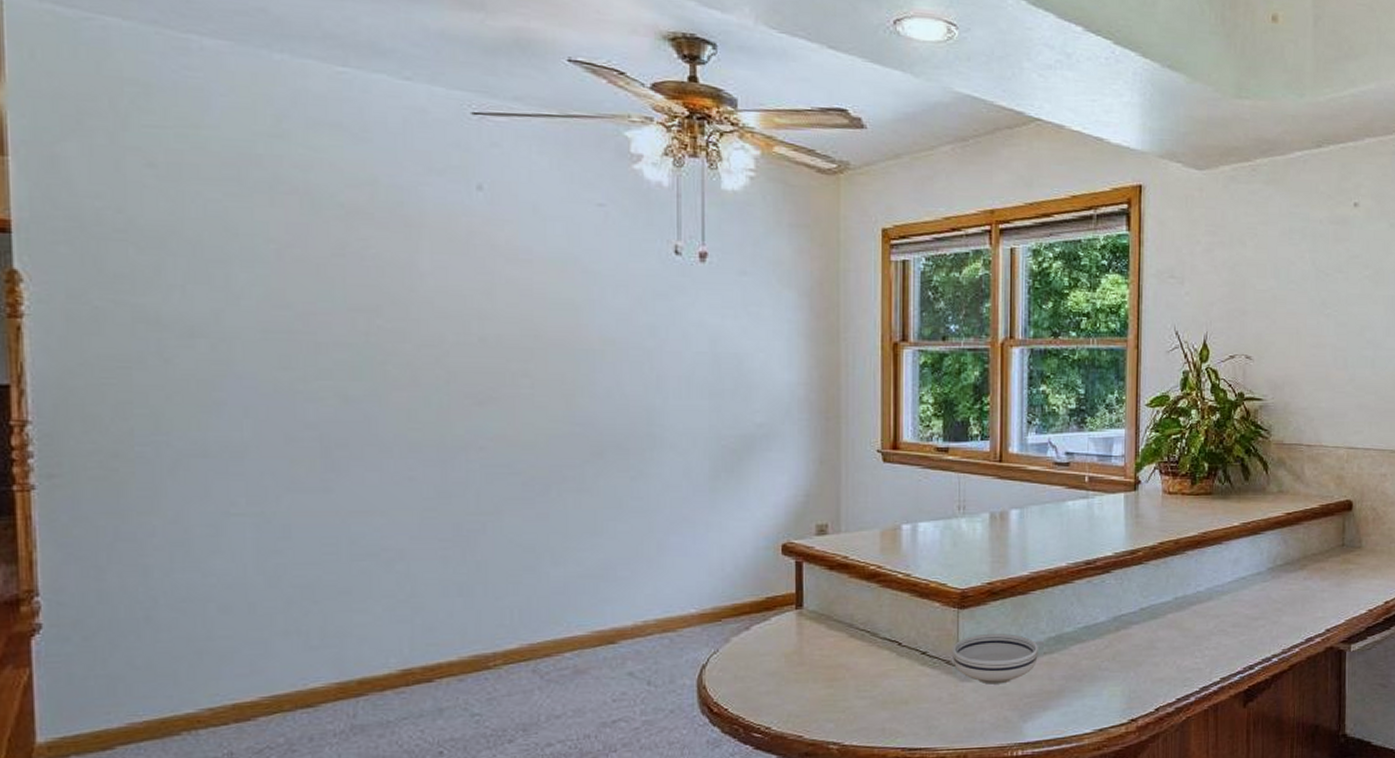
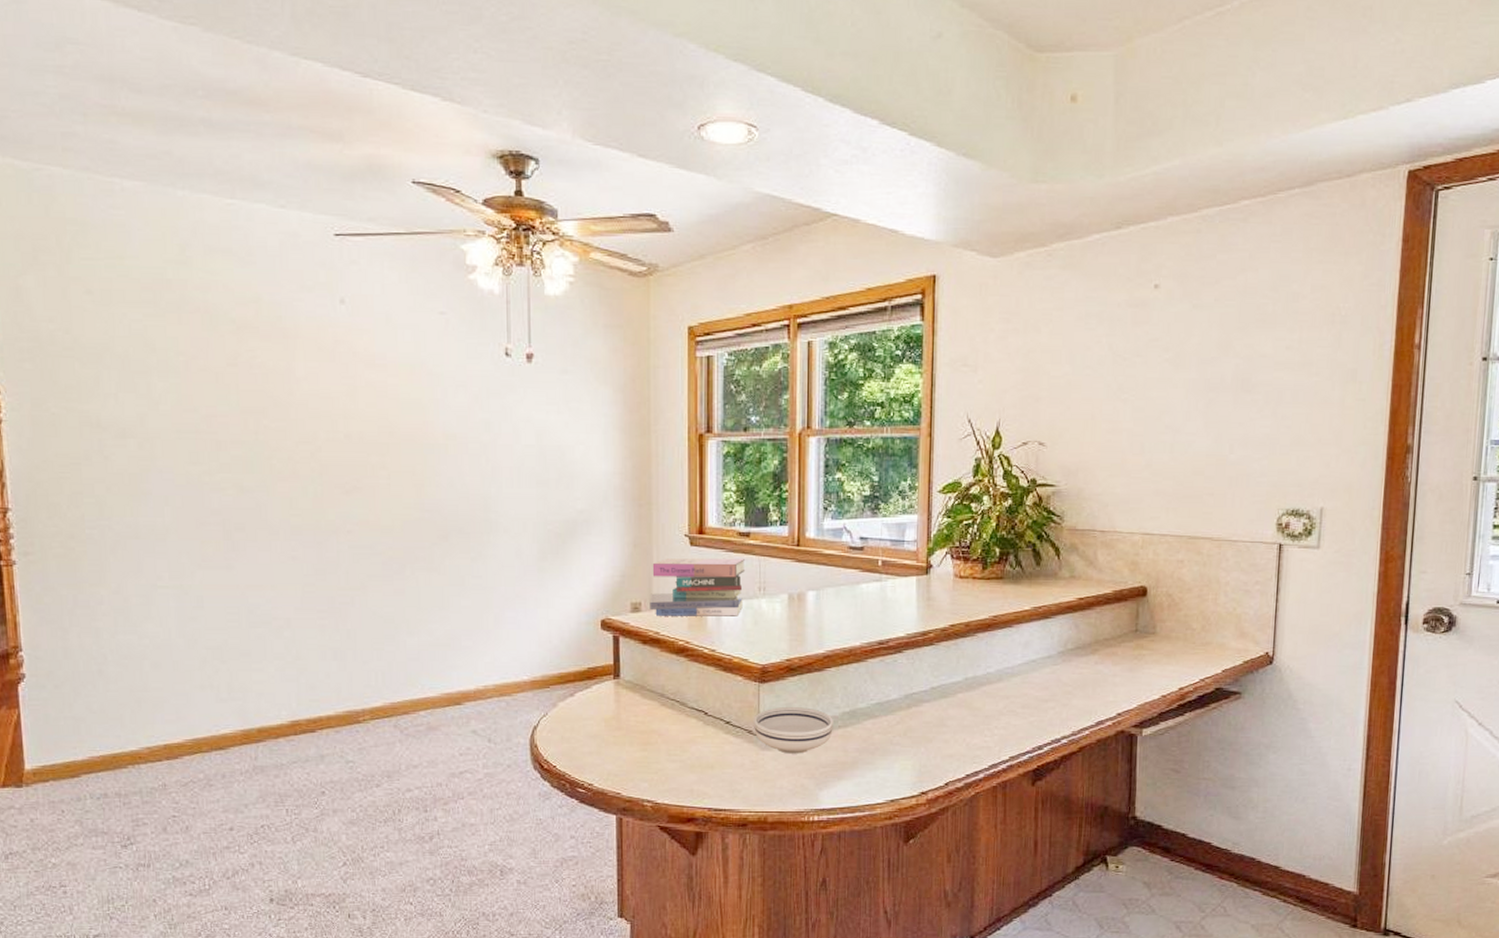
books: none [837,476,944,539] -> present [650,558,746,617]

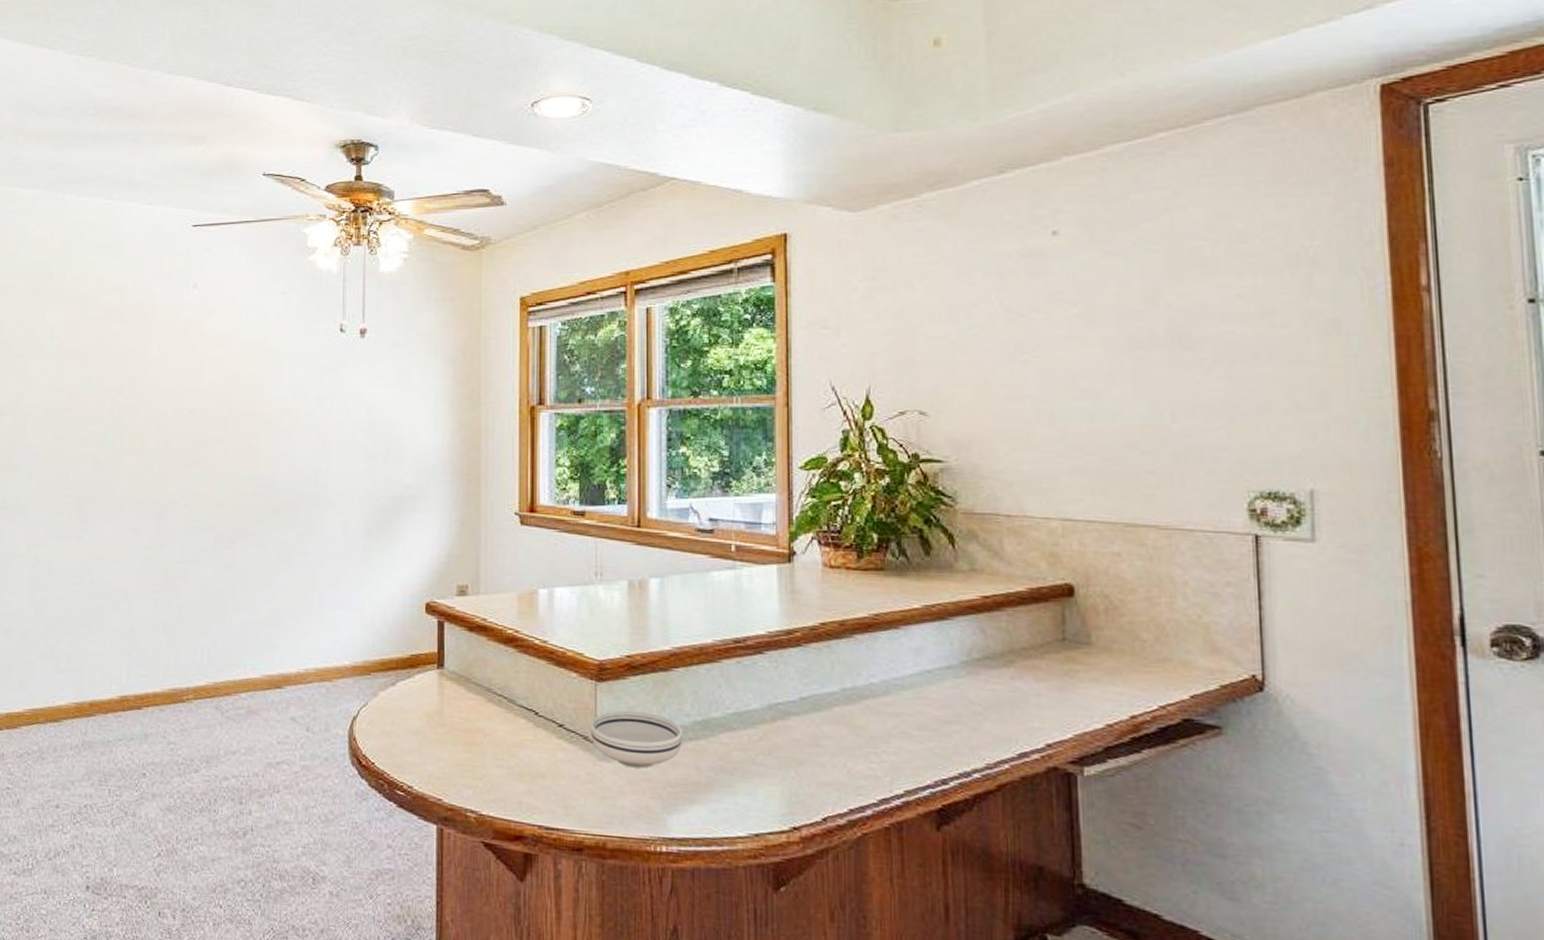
books: present [650,558,746,617] -> none [477,538,581,604]

